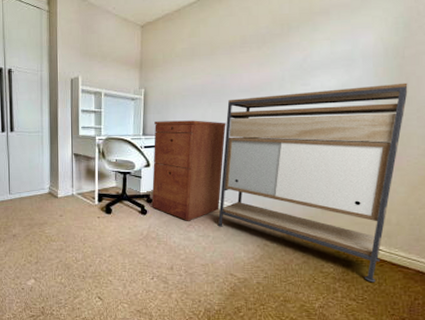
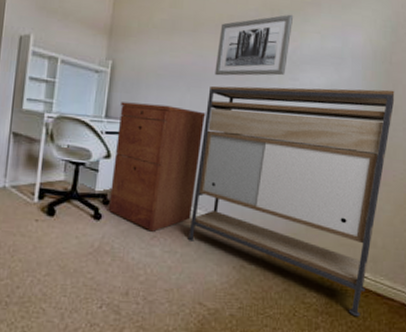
wall art: none [232,26,303,90] -> present [214,14,294,76]

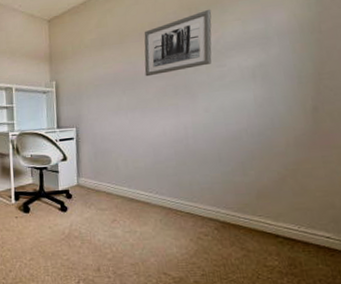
filing cabinet: present [108,102,206,232] -> none [68,109,145,216]
shelving unit: present [187,85,395,317] -> none [142,57,332,276]

